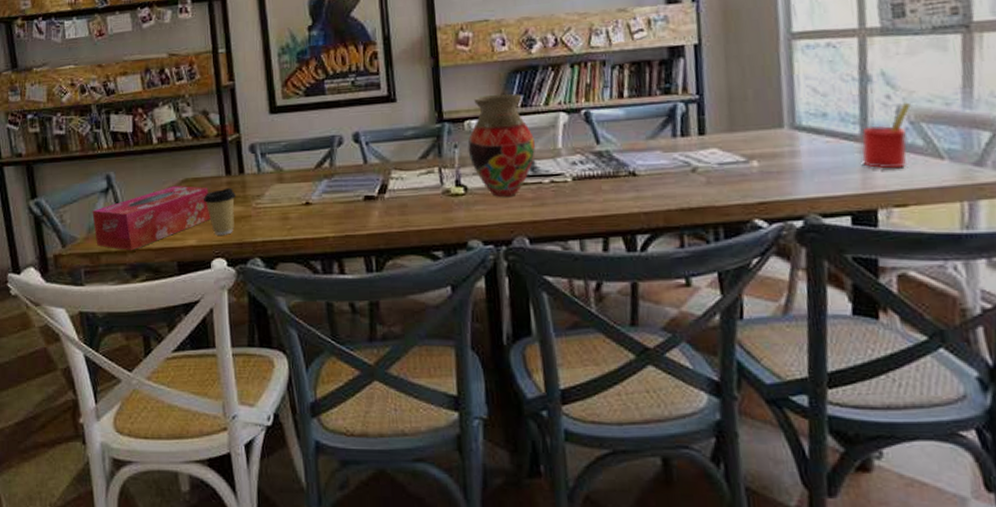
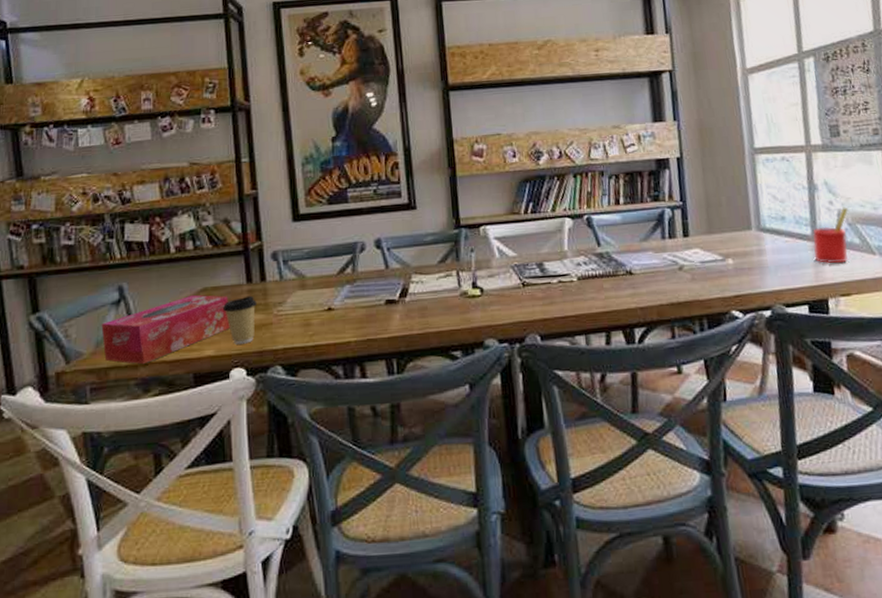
vase: present [467,94,536,198] -> none [483,201,545,298]

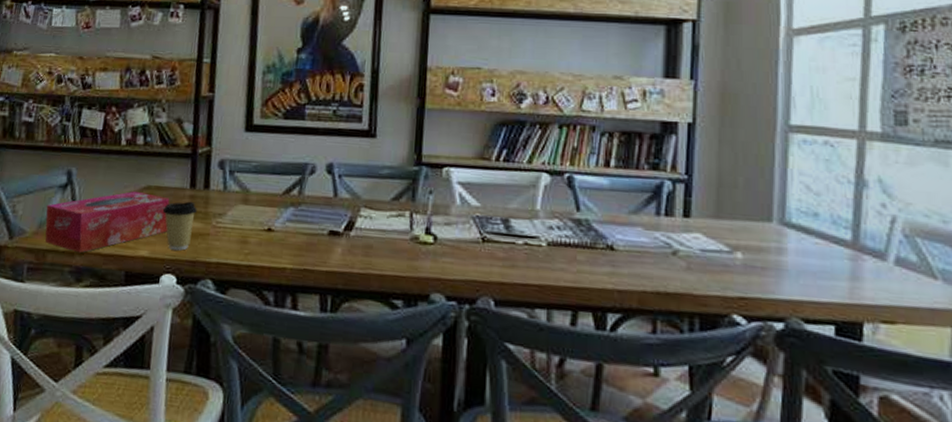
straw: present [812,207,848,264] -> none [851,213,906,283]

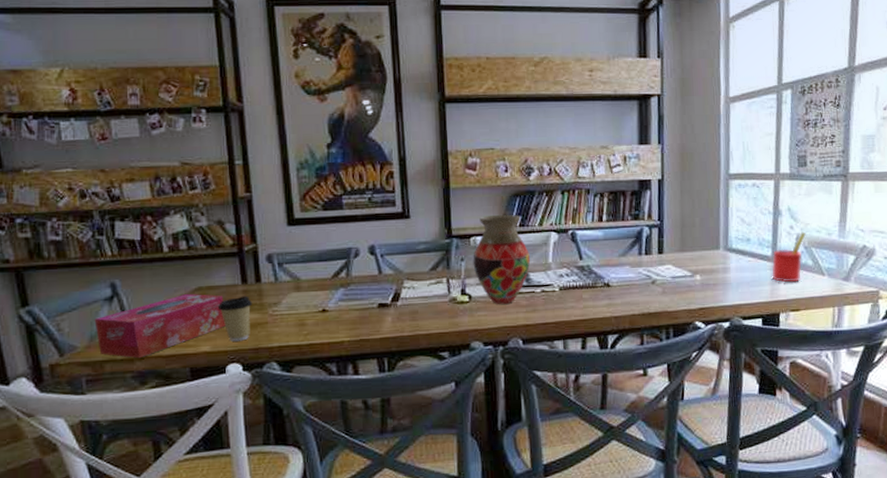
vase: none [443,144,514,254] -> present [473,215,531,305]
straw: none [851,213,906,283] -> present [771,231,806,283]

